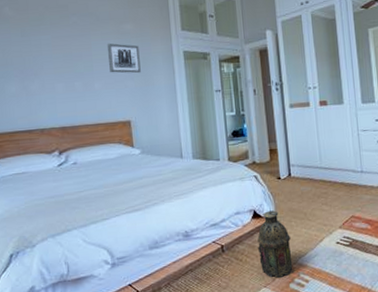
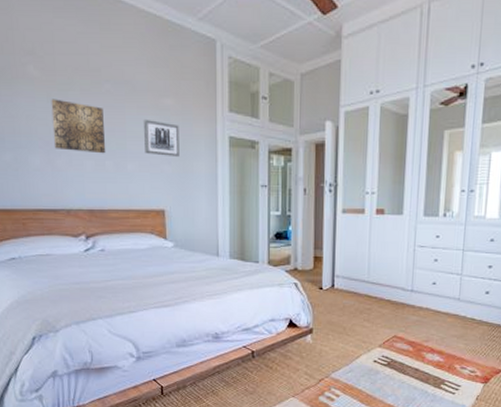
wall art: none [24,33,75,77] -> present [51,99,106,154]
lantern: present [257,210,293,278] -> none [290,321,326,389]

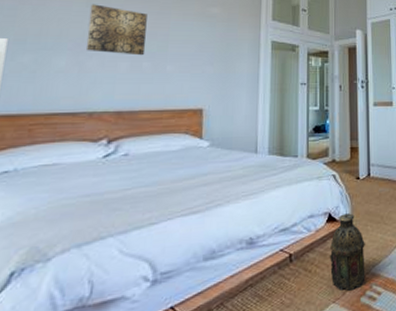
wall art: present [143,119,180,158] -> none [187,24,224,59]
lantern: none [290,321,326,389] -> present [330,213,366,291]

